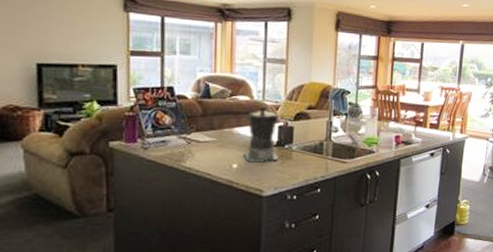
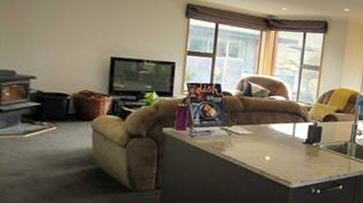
coffee maker: present [243,105,278,162] -> none [275,106,309,157]

